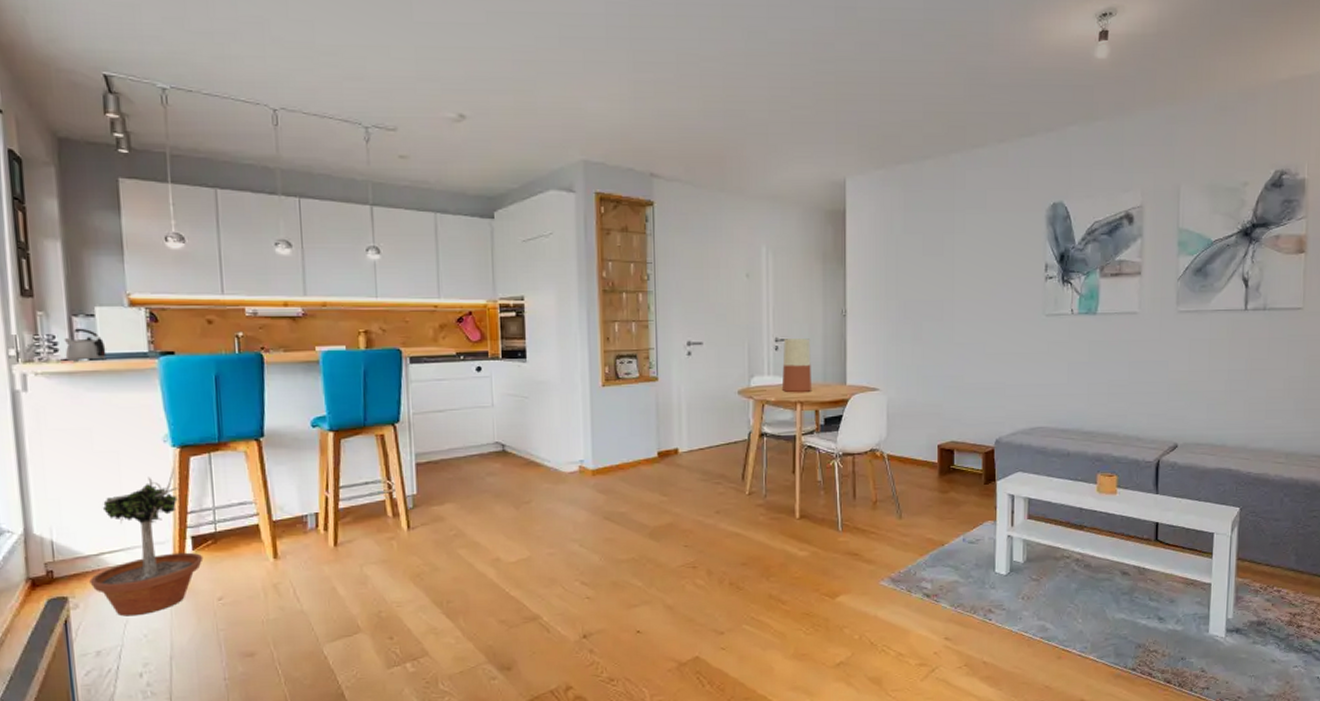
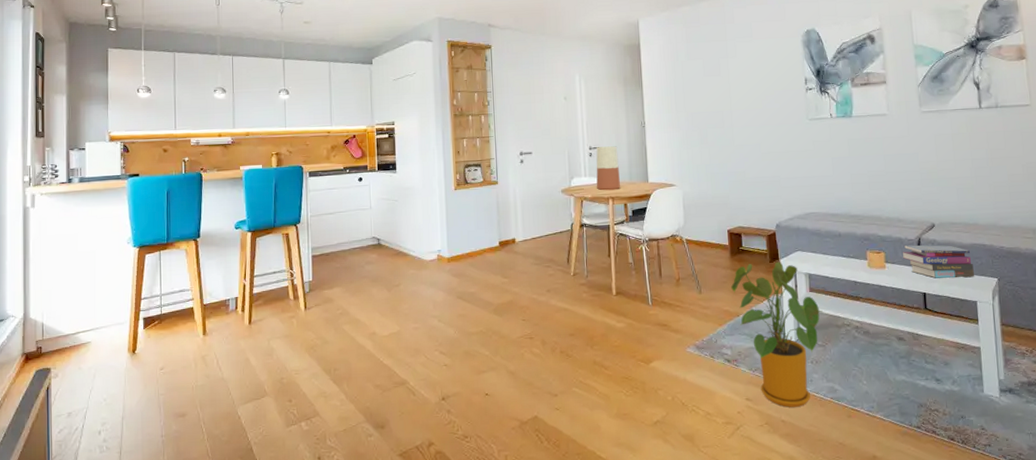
kettle: present [64,328,107,361] -> none [62,158,91,183]
potted tree: present [89,467,204,617] -> none [67,263,151,384]
house plant: none [937,483,1047,648] -> present [731,261,828,407]
books: none [1138,468,1215,507] -> present [903,245,974,278]

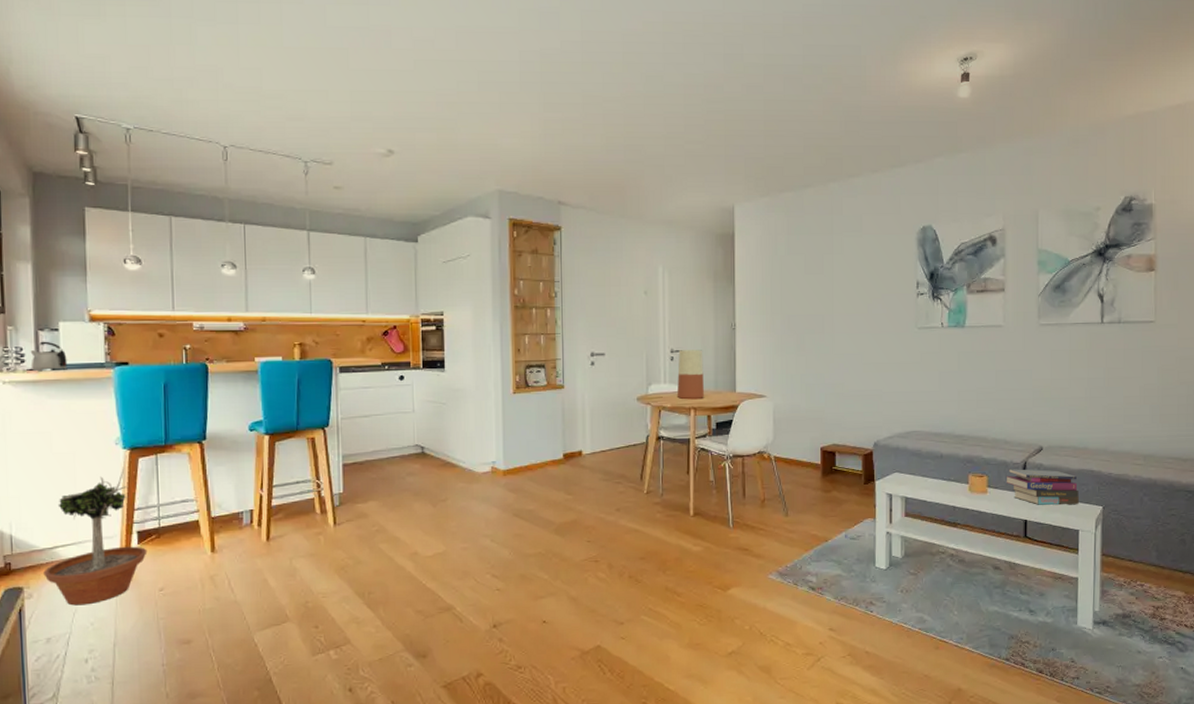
kettle: none [62,158,91,183] -> present [30,341,68,371]
potted tree: none [67,263,151,384] -> present [43,468,147,606]
house plant: present [731,261,828,407] -> none [821,483,923,638]

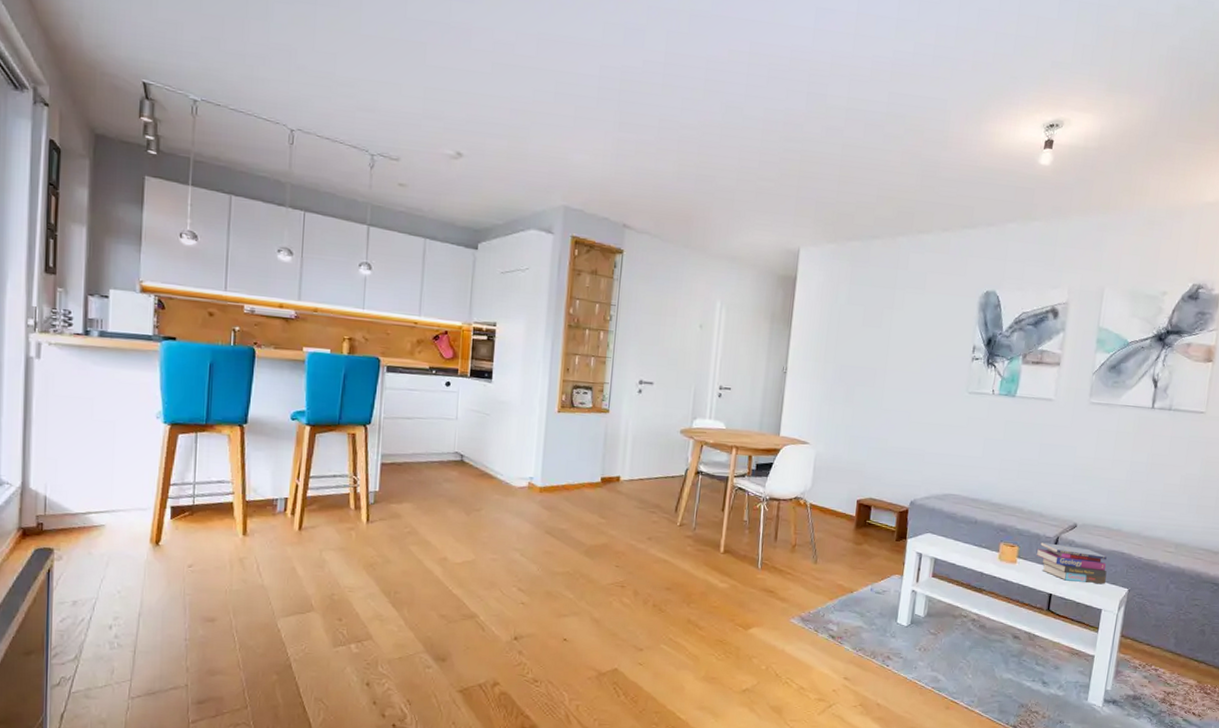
kettle: present [30,341,68,371] -> none [78,306,115,338]
potted tree: present [43,468,147,606] -> none [75,442,180,573]
vase: present [677,350,704,400] -> none [721,387,752,439]

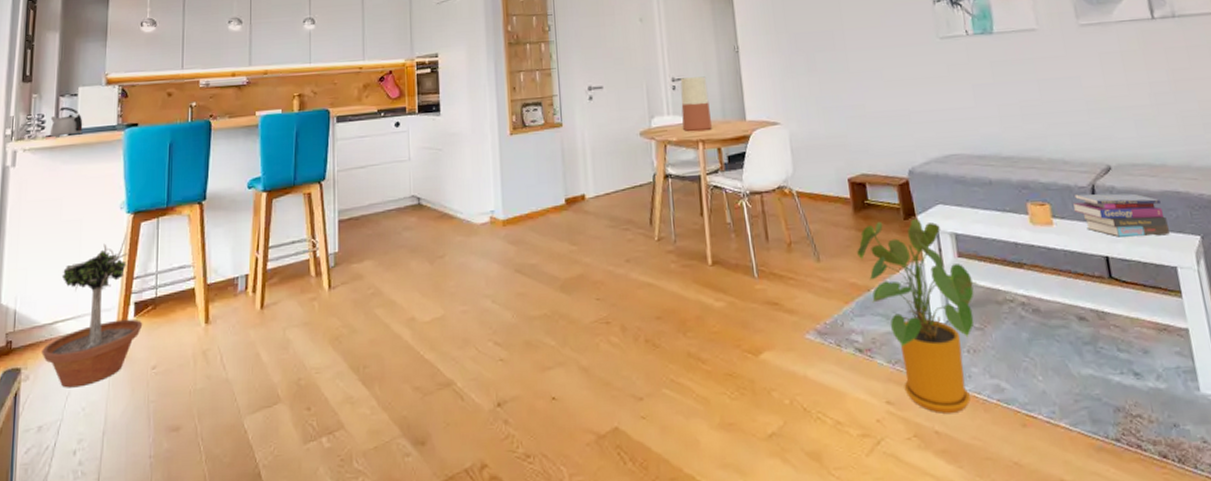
potted tree: none [75,442,180,573] -> present [42,233,143,388]
kettle: none [78,306,115,338] -> present [49,106,83,137]
vase: none [721,387,752,439] -> present [680,76,712,132]
house plant: none [850,539,947,692] -> present [857,218,984,413]

